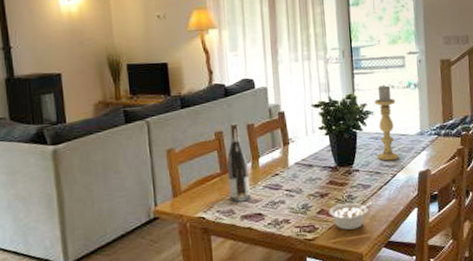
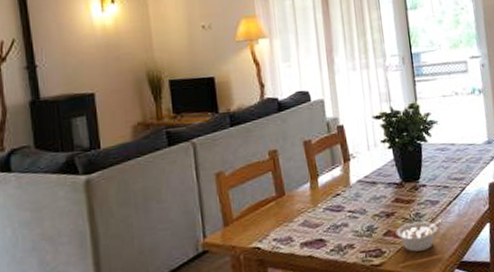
wine bottle: present [227,123,251,202] -> none [283,140,311,228]
candle holder: present [375,84,399,161] -> none [438,91,467,174]

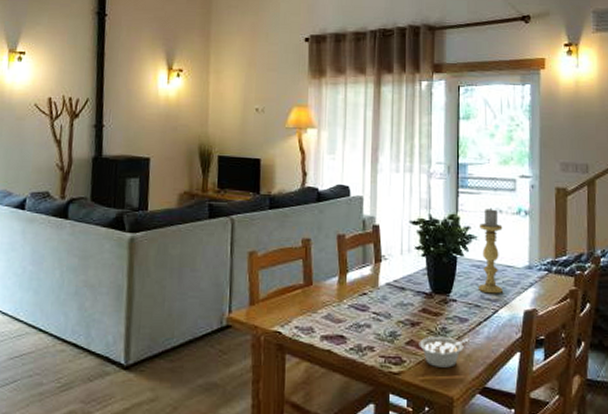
candle holder: none [438,91,467,174] -> present [479,207,503,294]

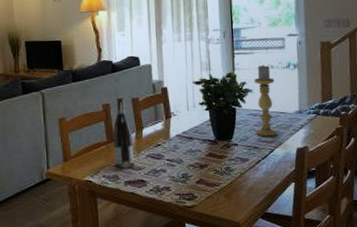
wine bottle: none [310,232,335,320] -> present [113,97,135,169]
legume: present [419,336,469,368] -> none [207,174,250,200]

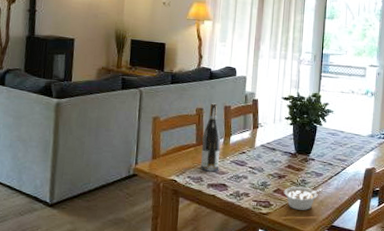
legume: none [207,174,250,200] -> present [283,186,323,210]
candle holder: present [254,64,277,137] -> none [332,89,354,156]

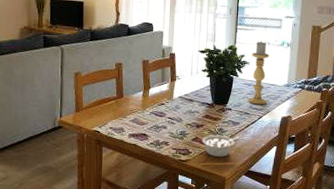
wine bottle: present [200,103,221,172] -> none [121,58,140,123]
candle holder: none [332,89,354,156] -> present [249,41,270,105]

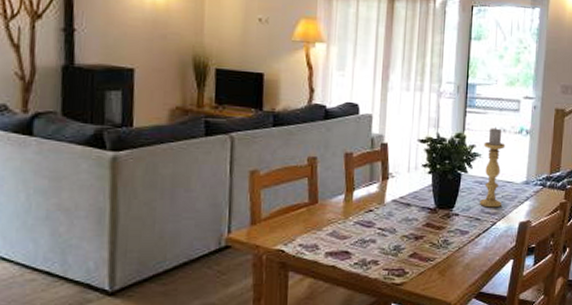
legume: present [202,134,240,157] -> none [421,248,469,277]

